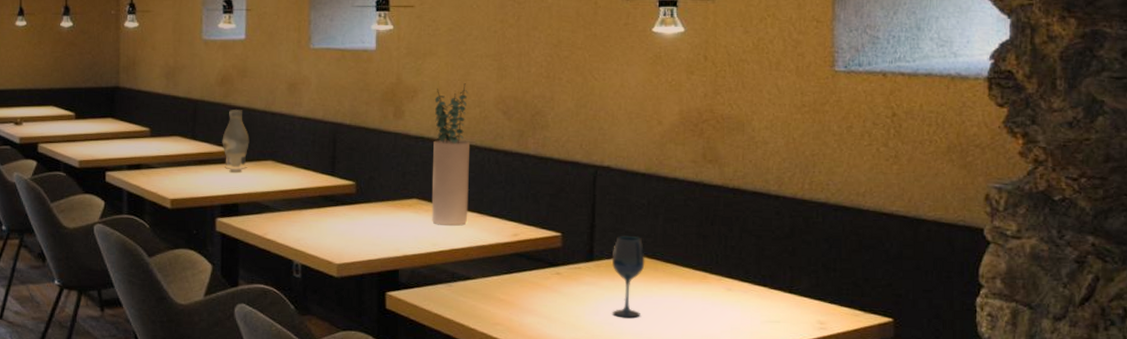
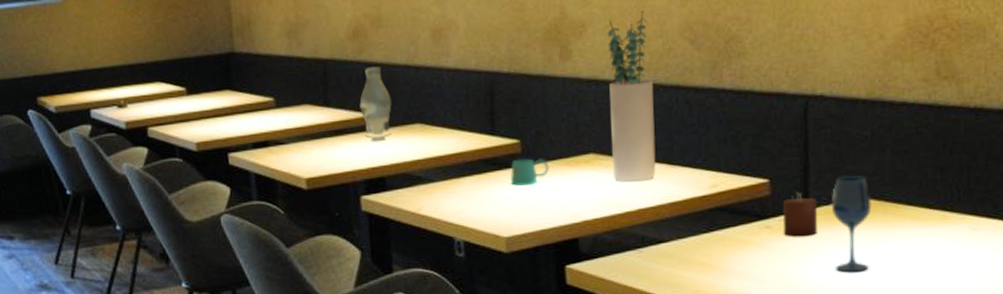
mug: none [345,198,378,221] -> present [511,158,549,186]
candle: none [570,246,601,284] -> present [782,192,818,237]

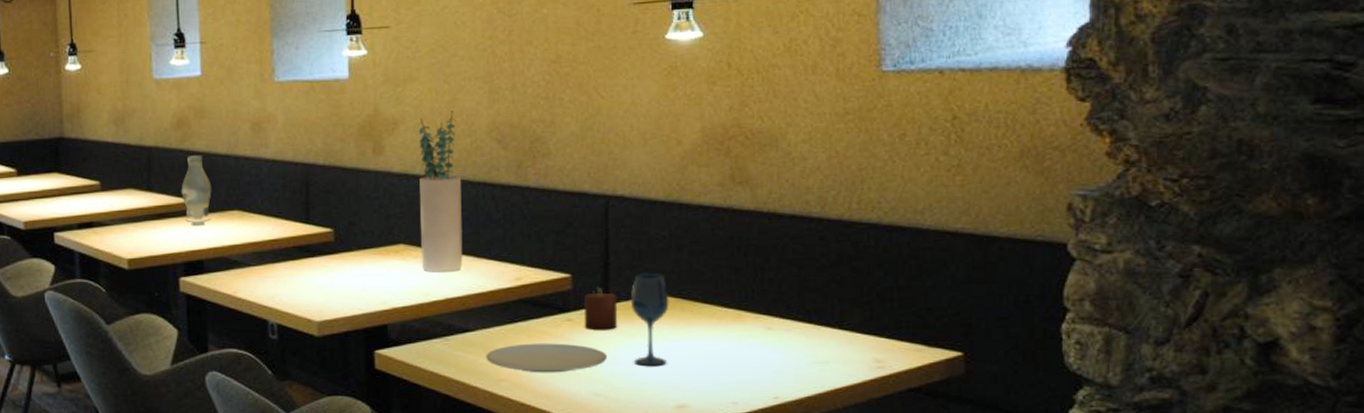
mug: present [511,158,549,186] -> none [324,246,361,272]
plate: none [681,251,808,283] -> present [486,343,608,373]

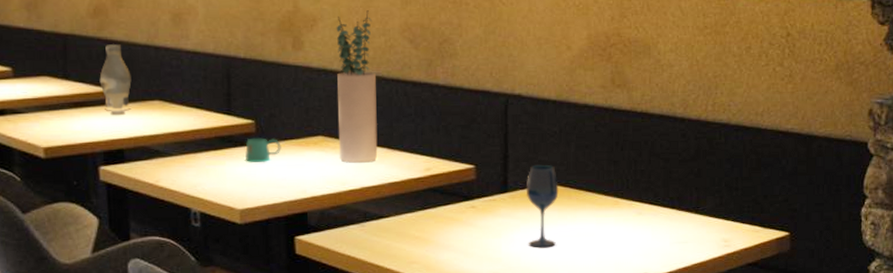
mug: none [324,246,361,272] -> present [245,137,281,162]
plate: present [486,343,608,373] -> none [399,228,506,255]
candle: present [583,287,618,331] -> none [485,177,515,216]

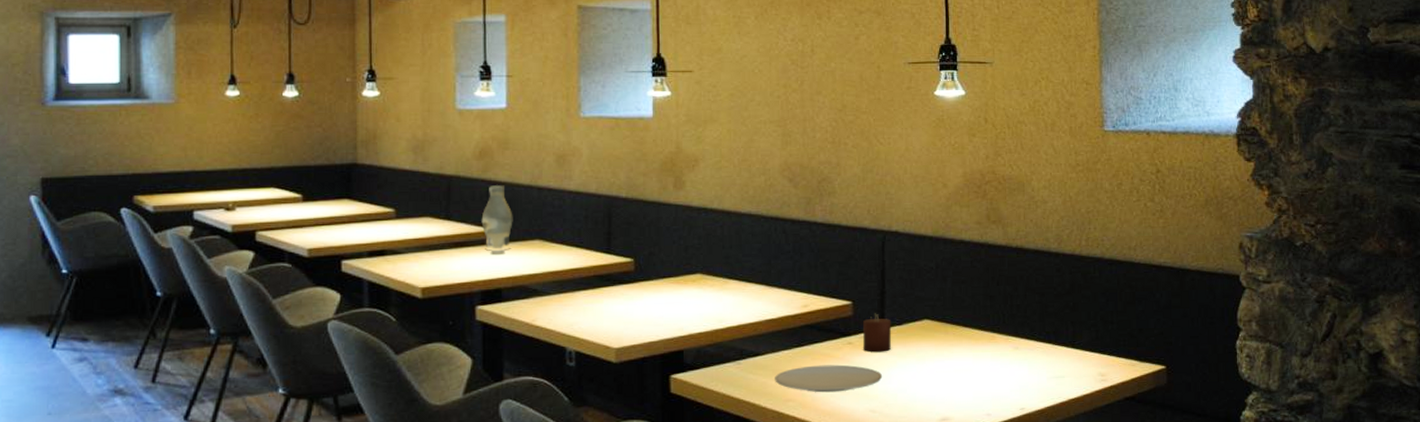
mug: present [245,137,281,162] -> none [623,276,660,301]
vase: present [336,10,378,164] -> none [716,151,756,301]
plate: none [399,228,506,255] -> present [775,364,883,393]
candle: none [485,177,515,216] -> present [862,313,892,353]
wineglass: present [527,164,559,247] -> none [903,300,935,383]

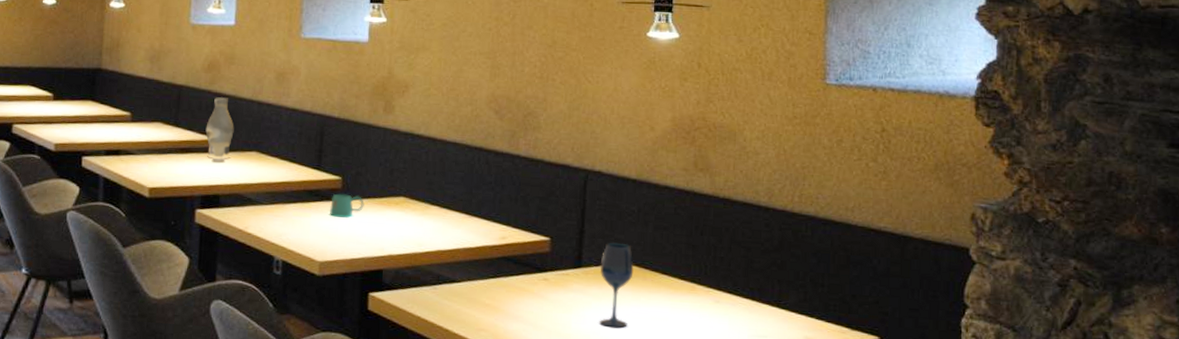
mug: none [623,276,660,301] -> present [330,193,364,218]
plate: present [775,364,883,393] -> none [469,297,577,327]
candle: present [862,313,892,353] -> none [558,251,589,291]
wineglass: none [903,300,935,383] -> present [600,242,634,328]

